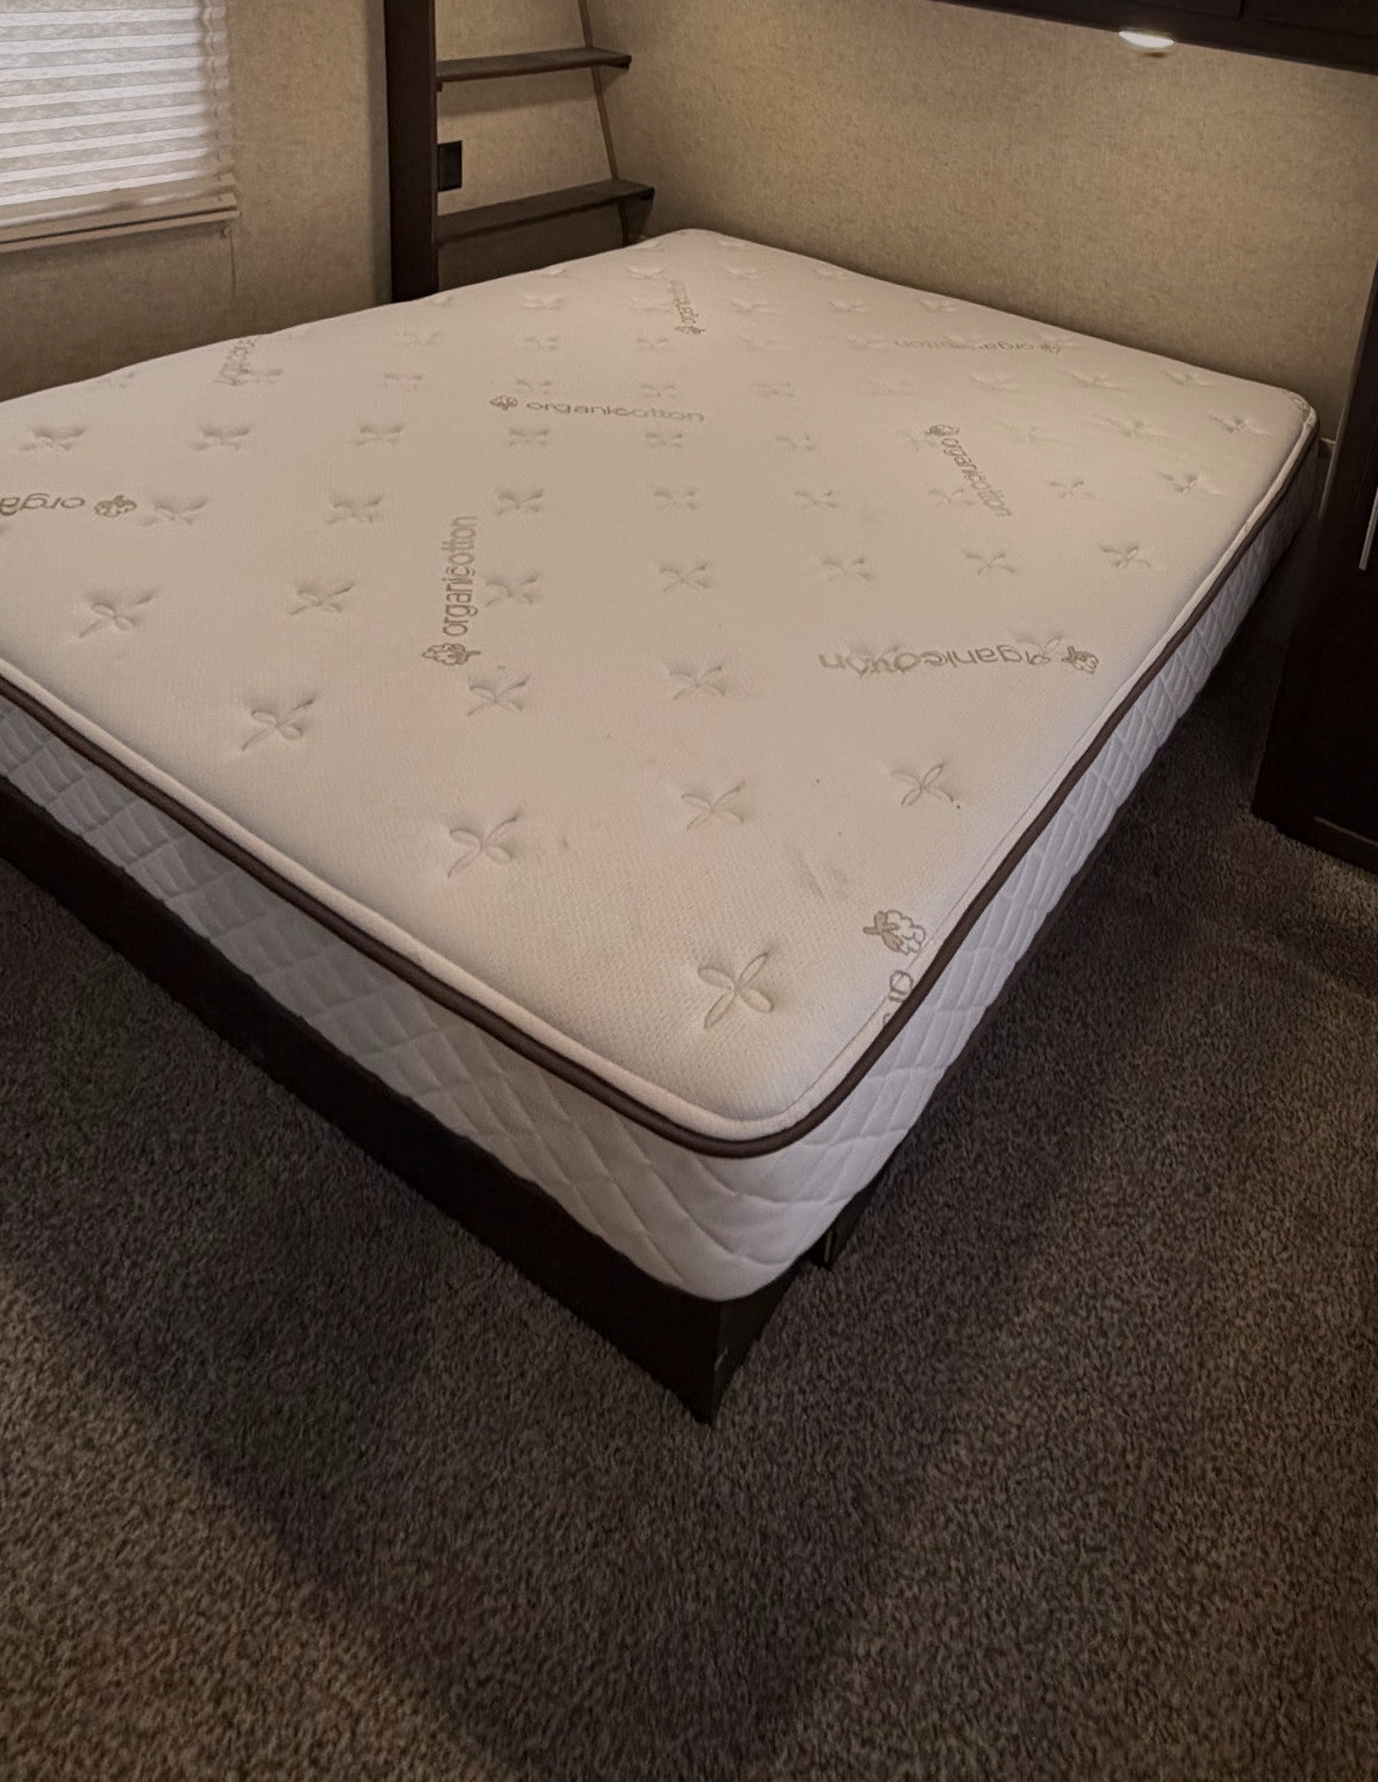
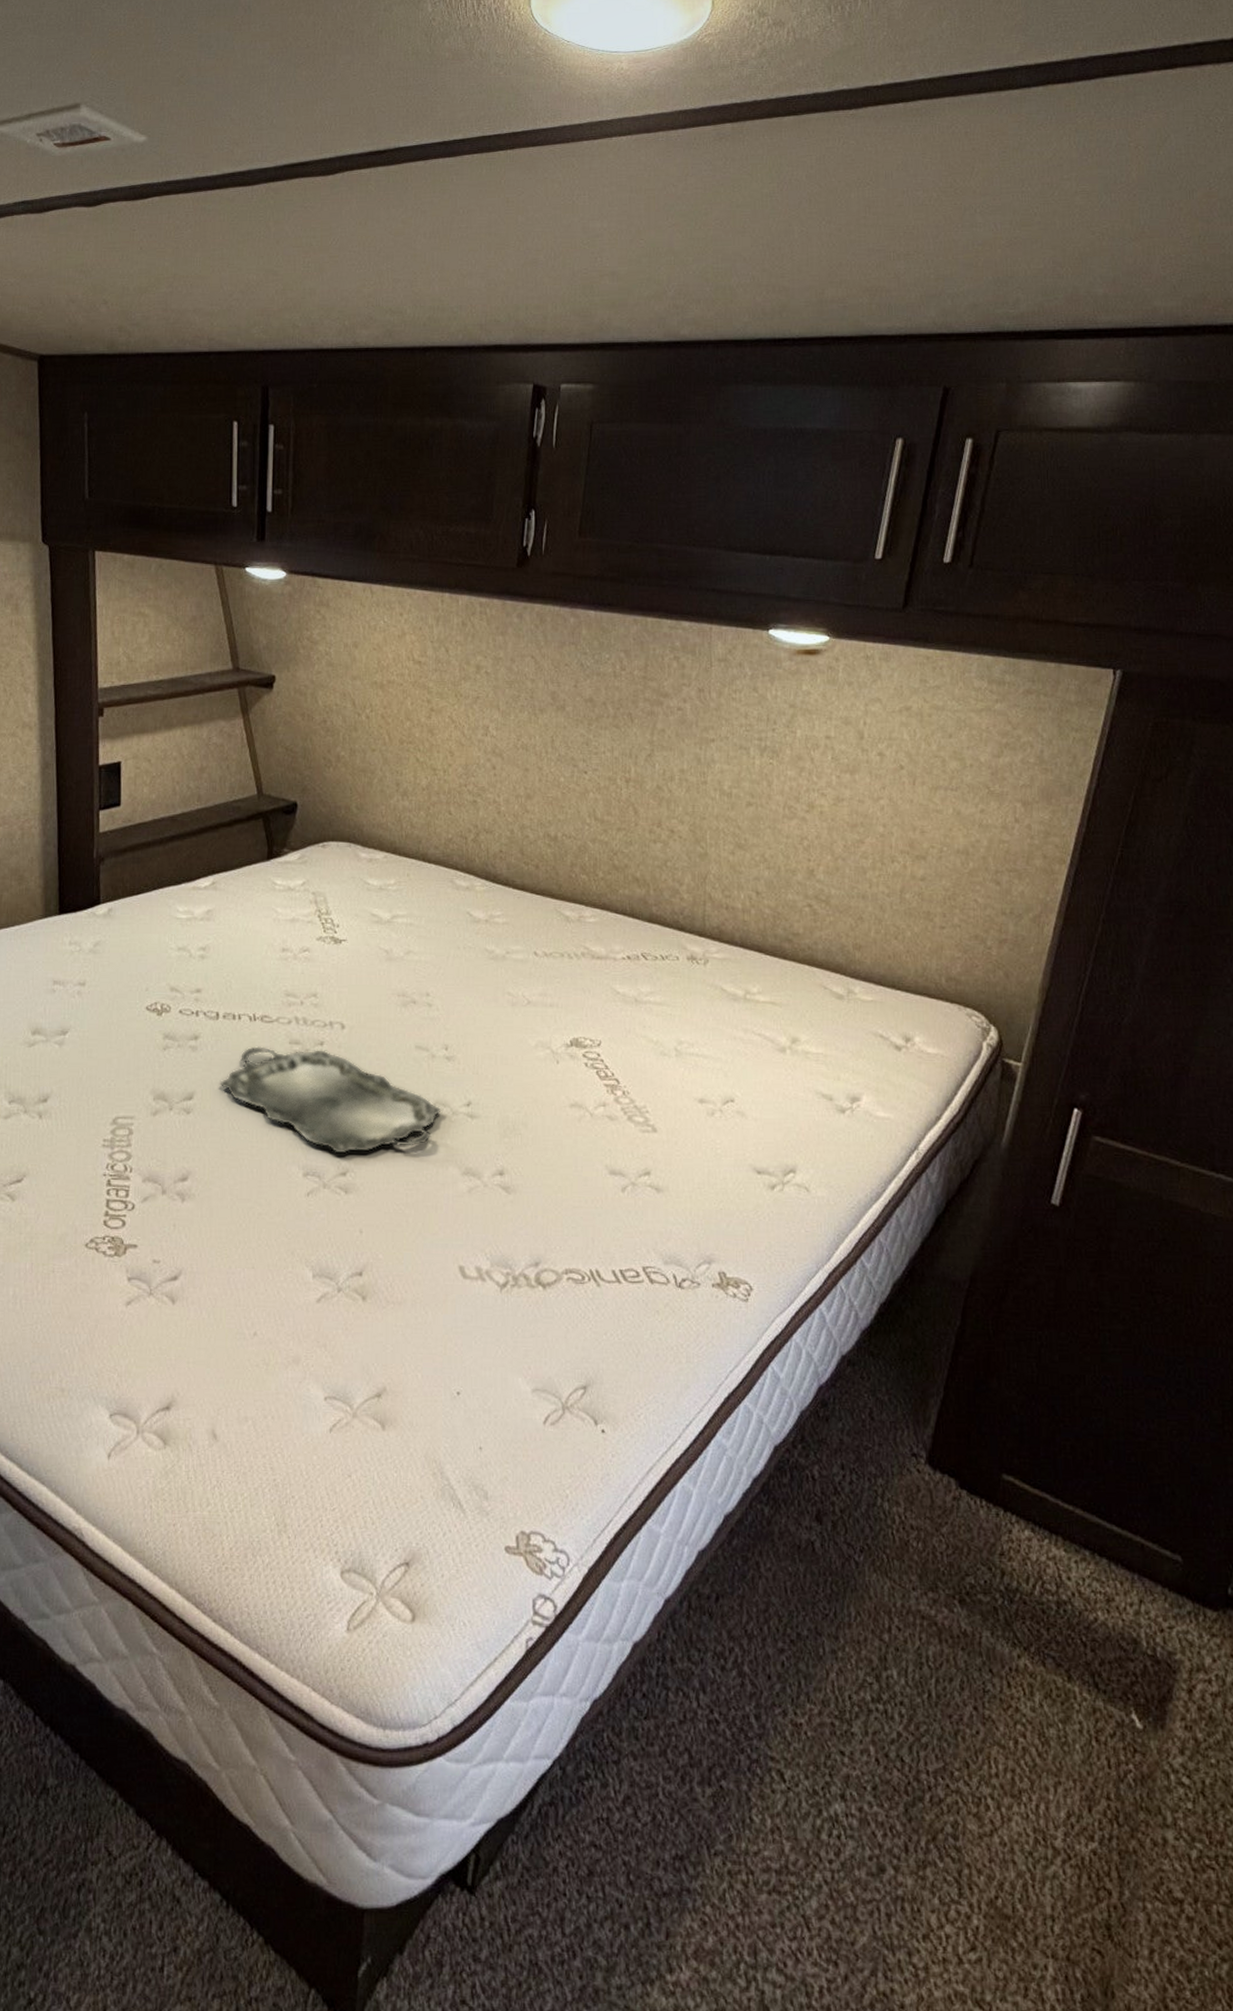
serving tray: none [571,440,803,548] -> present [220,1046,442,1154]

